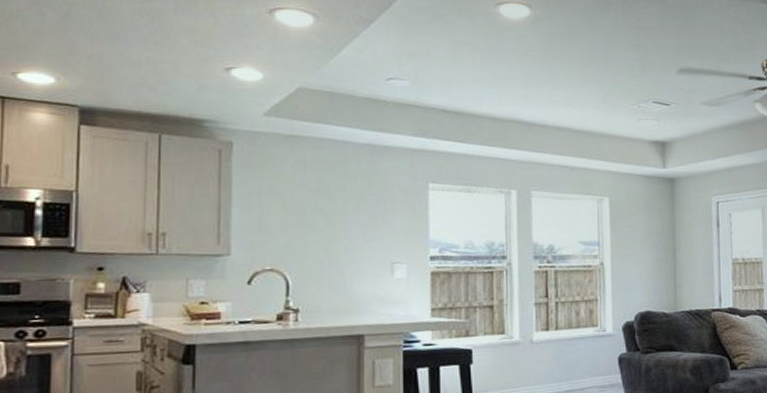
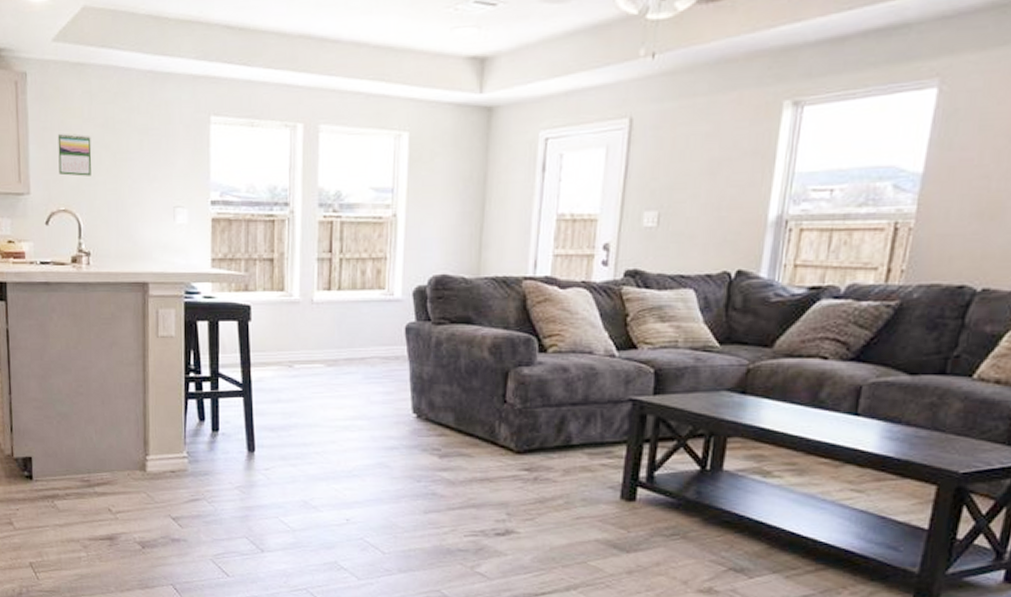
calendar: none [265,197,304,237] -> present [57,133,92,177]

